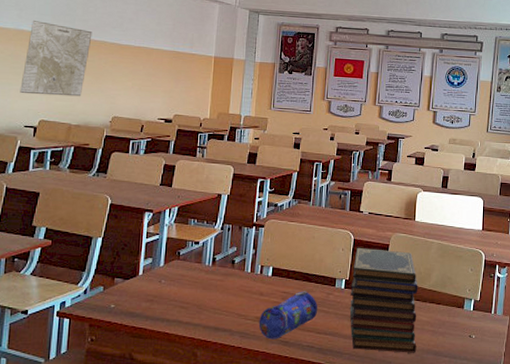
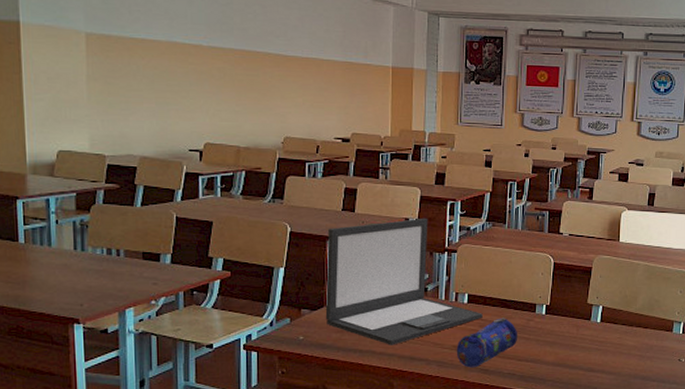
map: present [20,21,93,97] -> none [180,31,254,116]
laptop: none [137,194,285,315] -> present [325,218,483,345]
book stack: present [349,247,418,353] -> none [551,271,624,379]

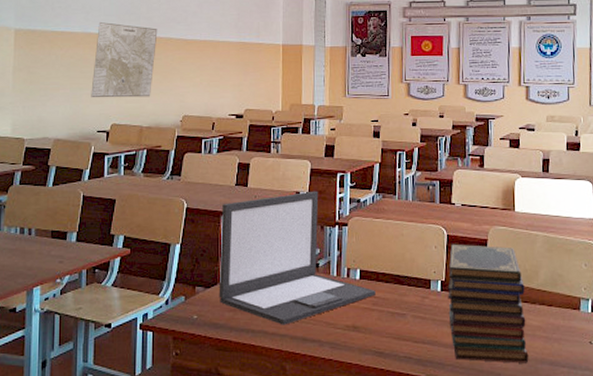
map: none [180,31,254,116] -> present [91,22,158,98]
pencil case: present [456,318,518,368] -> none [349,295,414,350]
book stack: none [551,271,624,379] -> present [447,244,529,363]

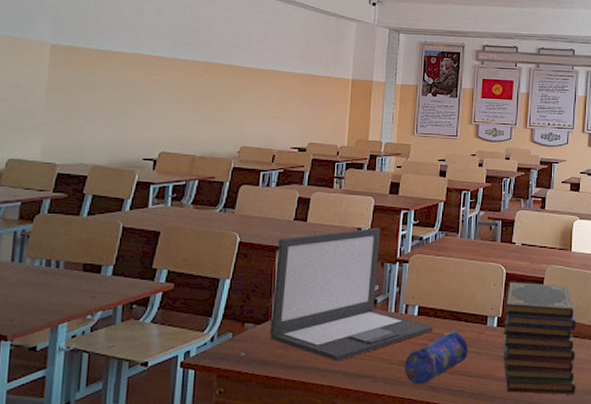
map: present [91,22,158,98] -> none [137,44,218,126]
pencil case: none [349,295,414,350] -> present [404,331,469,385]

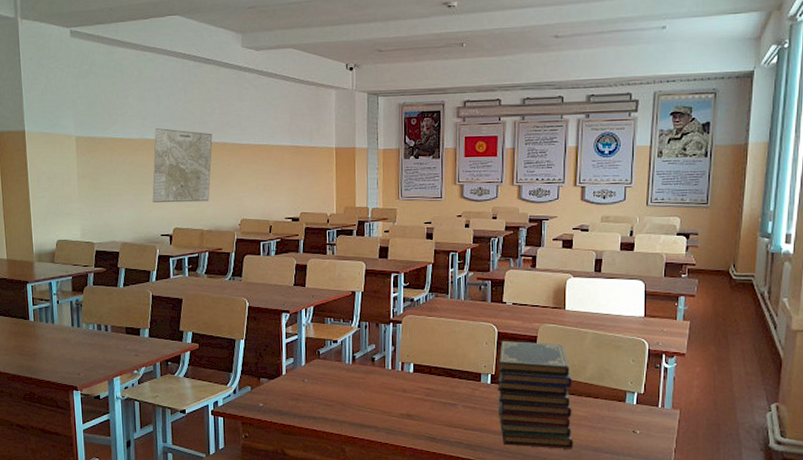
map: none [137,44,218,126] -> present [152,128,213,203]
laptop: present [269,227,433,361] -> none [281,290,428,413]
pencil case: present [404,331,469,385] -> none [404,387,464,436]

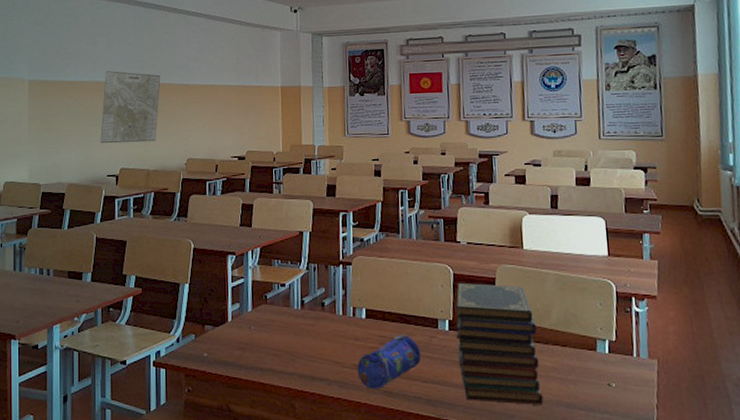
pencil case: none [404,387,464,436] -> present [357,334,422,390]

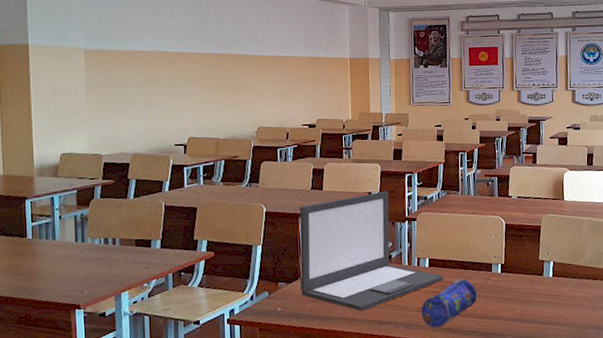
map: present [100,71,161,144] -> none [166,41,229,114]
laptop: none [227,230,382,364] -> present [299,191,443,311]
book stack: present [455,282,544,405] -> none [507,231,578,331]

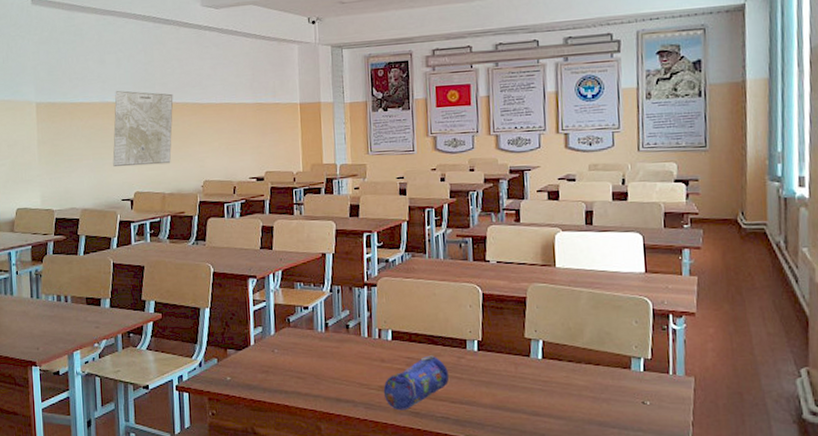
map: none [166,41,229,114] -> present [113,90,174,167]
laptop: present [299,191,443,311] -> none [248,252,409,386]

